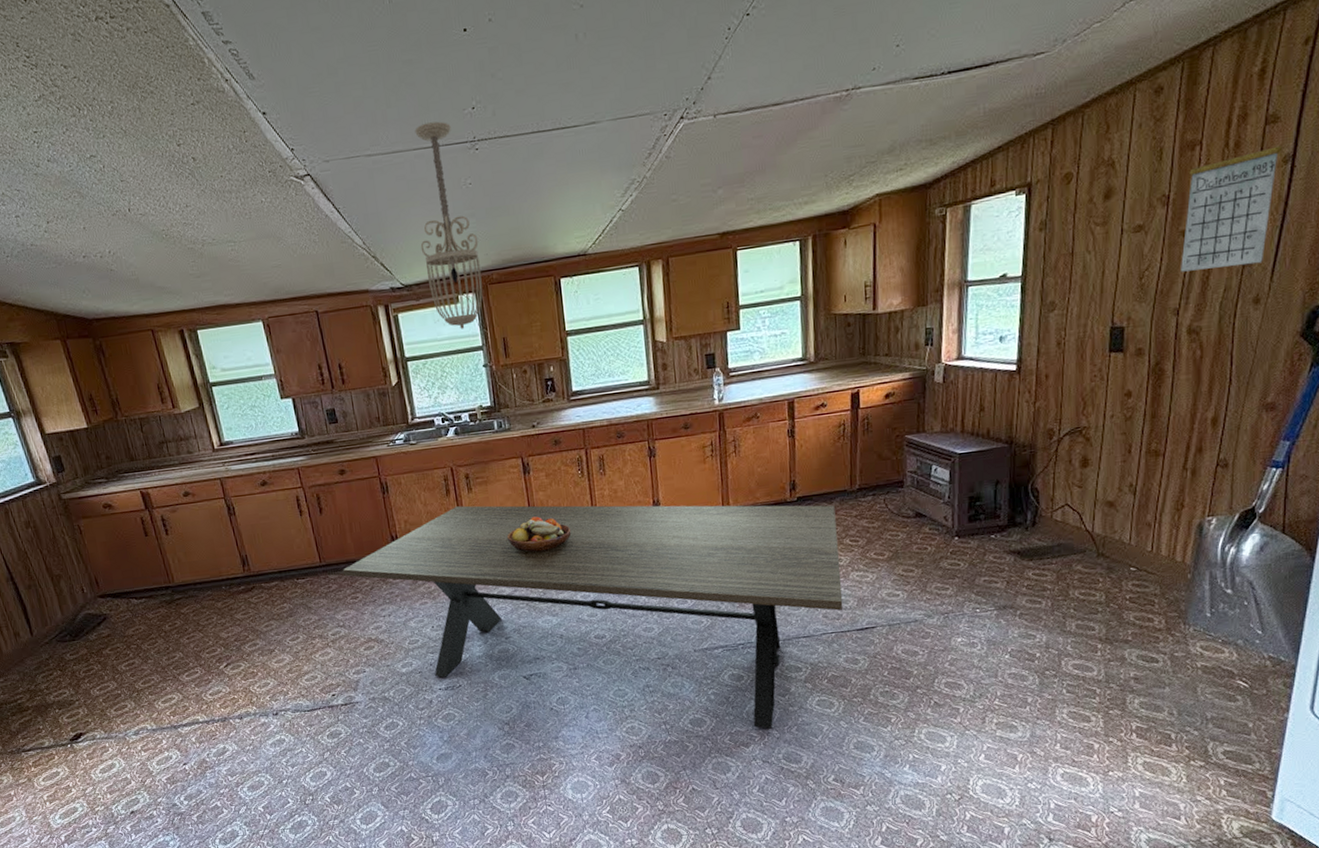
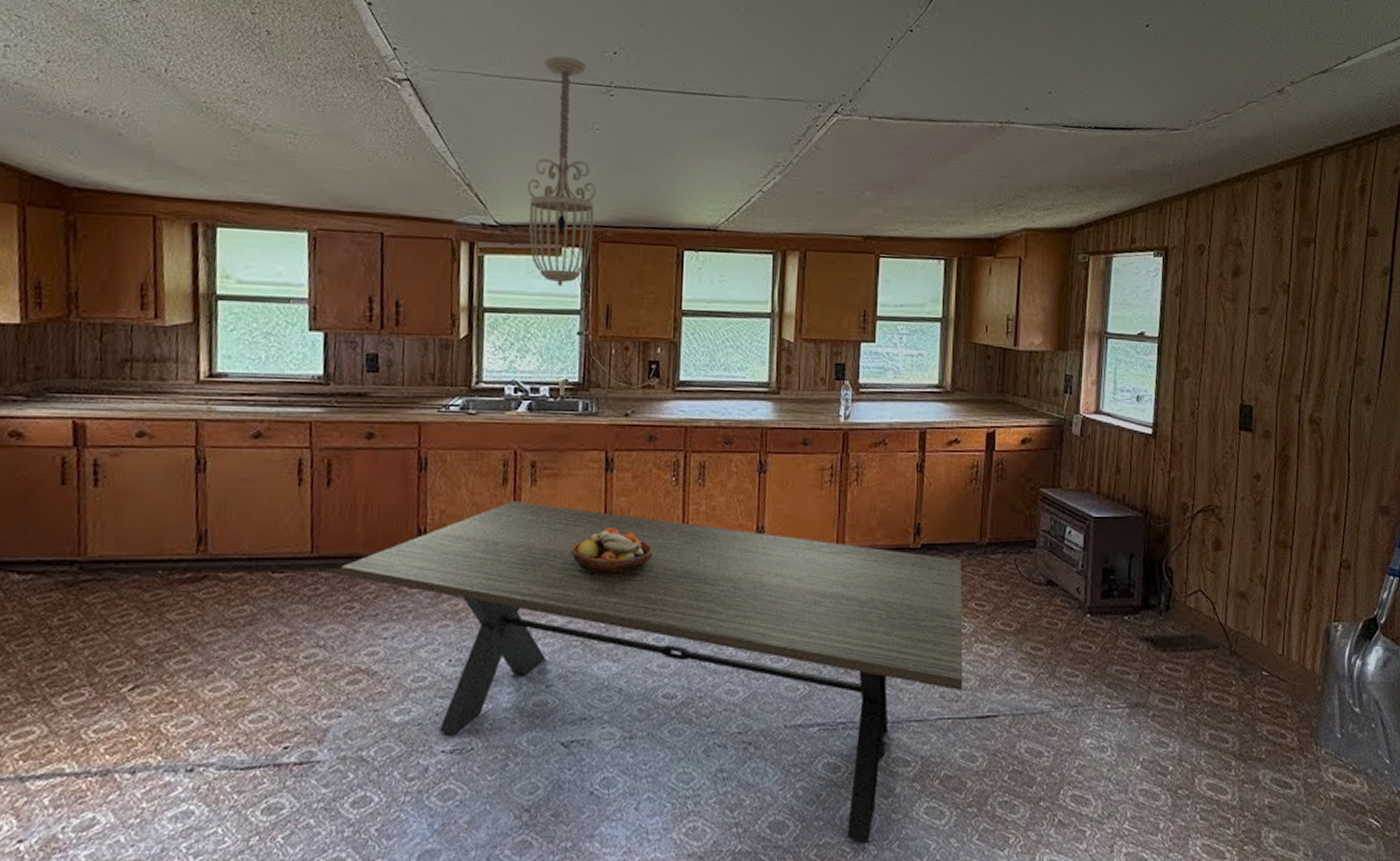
calendar: present [1181,131,1283,272] -> none [1301,237,1383,365]

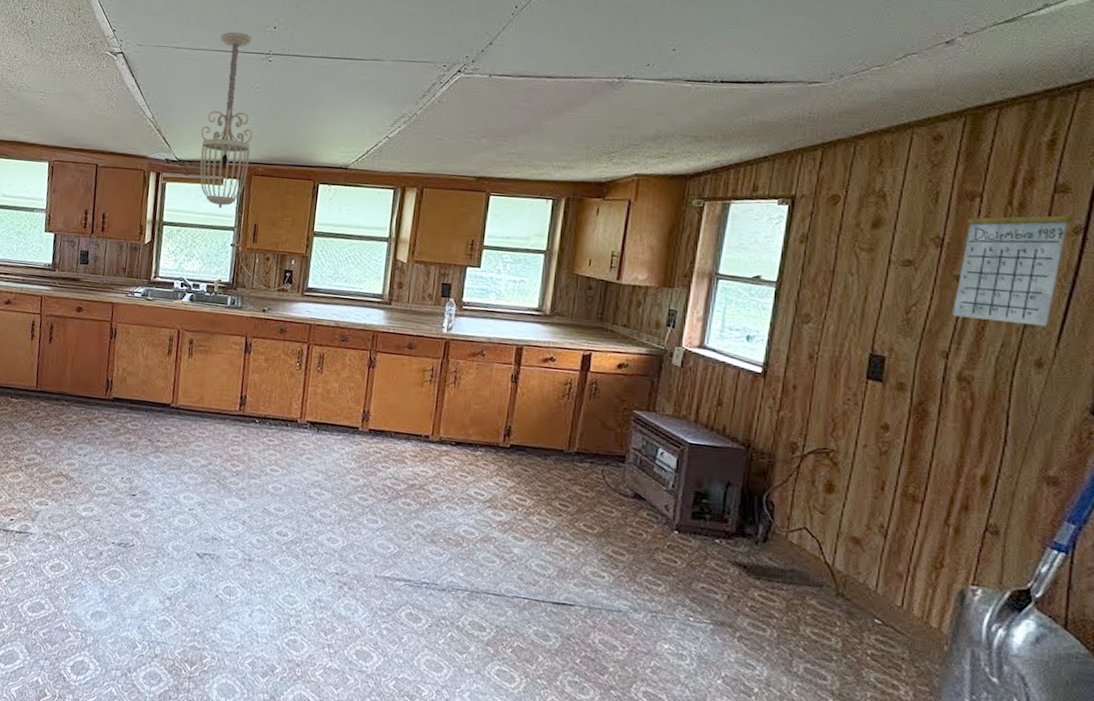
dining table: present [340,501,963,843] -> none [53,367,549,687]
fruit bowl: present [570,527,653,573] -> none [214,396,278,432]
calendar: none [1301,237,1383,365] -> present [953,193,1074,327]

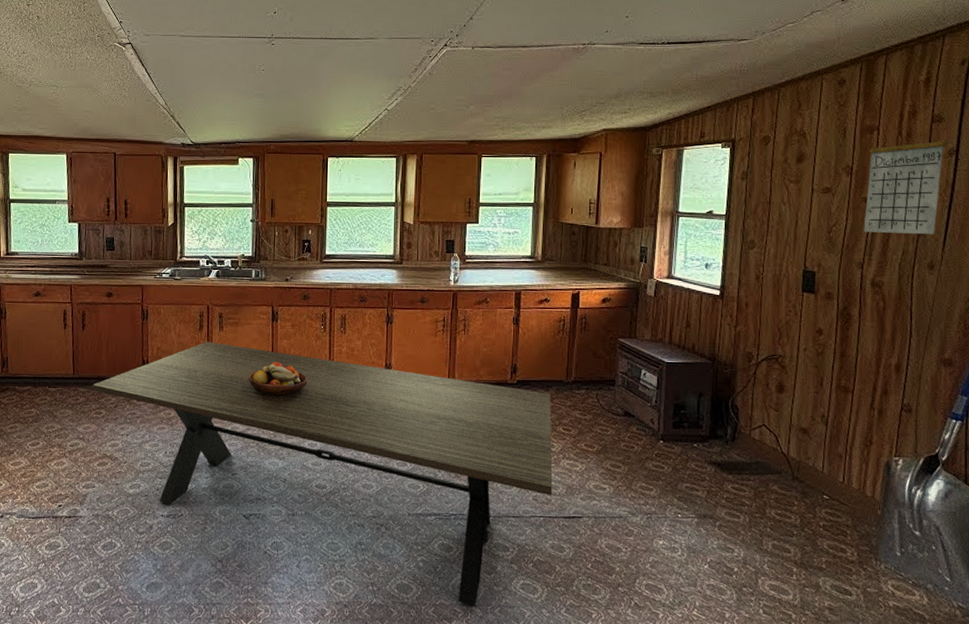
dining table: none [53,367,549,687] -> present [92,342,553,606]
ceiling light fixture: present [196,32,259,208] -> none [213,18,269,187]
fruit bowl: none [214,396,278,432] -> present [248,362,308,395]

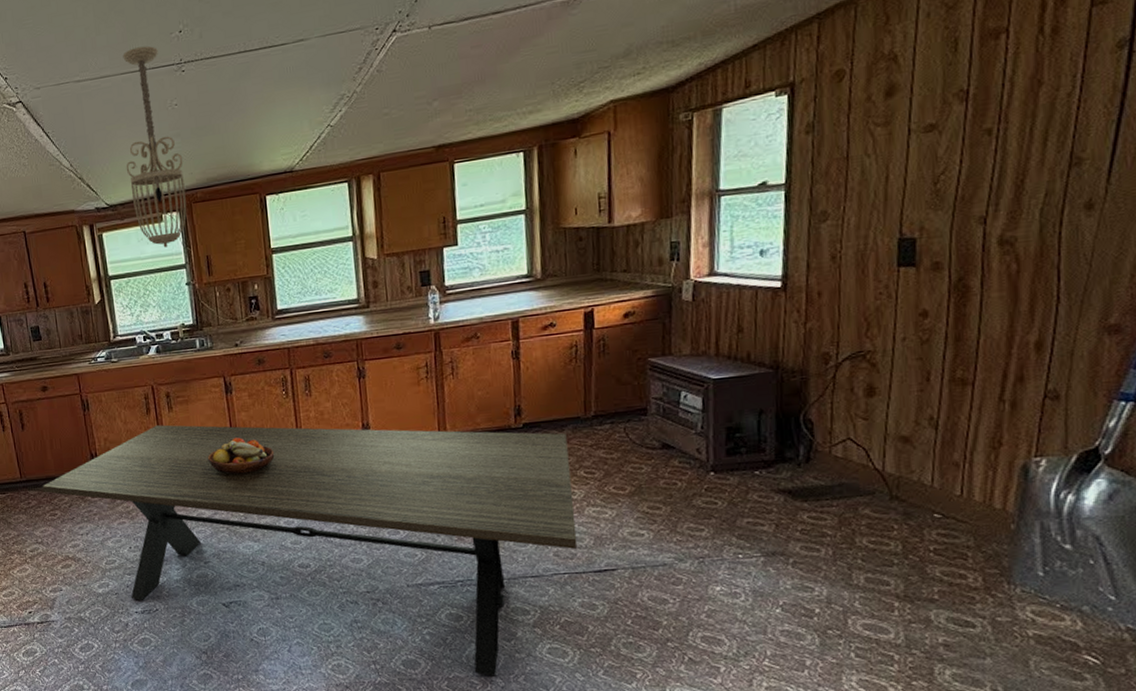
ceiling light fixture: none [213,18,269,187] -> present [122,45,193,248]
calendar: present [864,124,948,235] -> none [986,14,1117,175]

